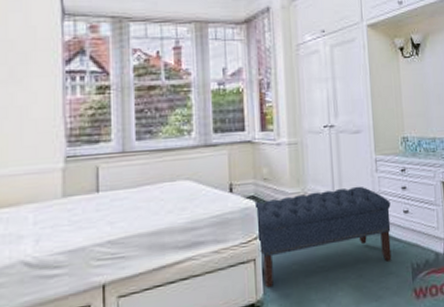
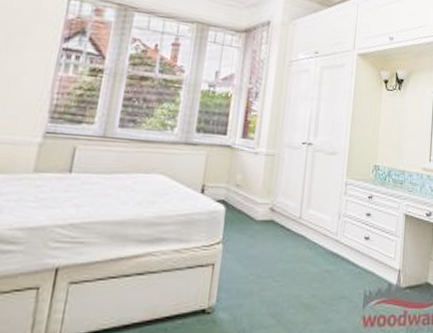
bench: present [256,186,392,288] -> none [218,205,354,295]

